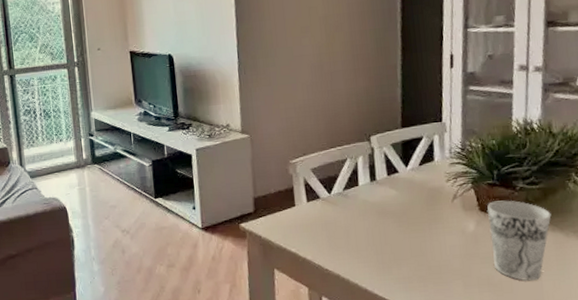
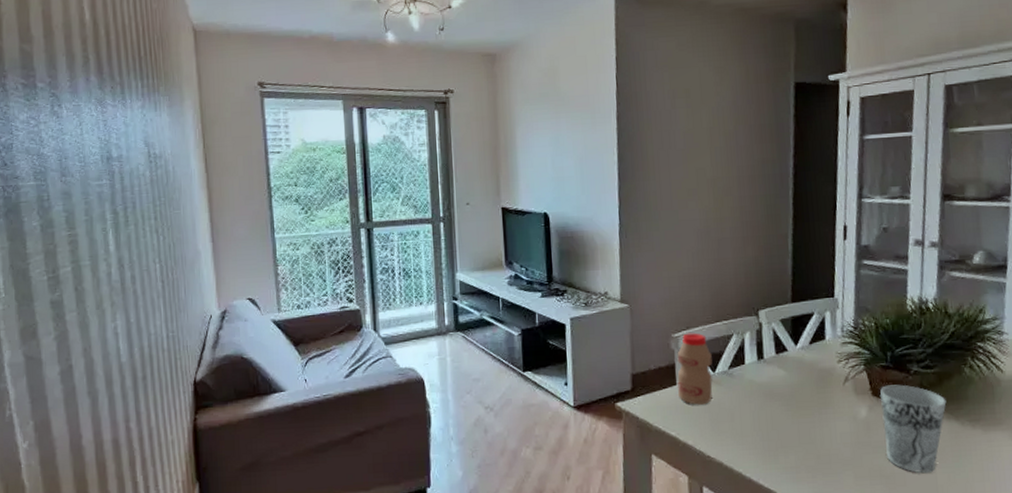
bottle: none [295,158,329,224] -> present [677,333,713,405]

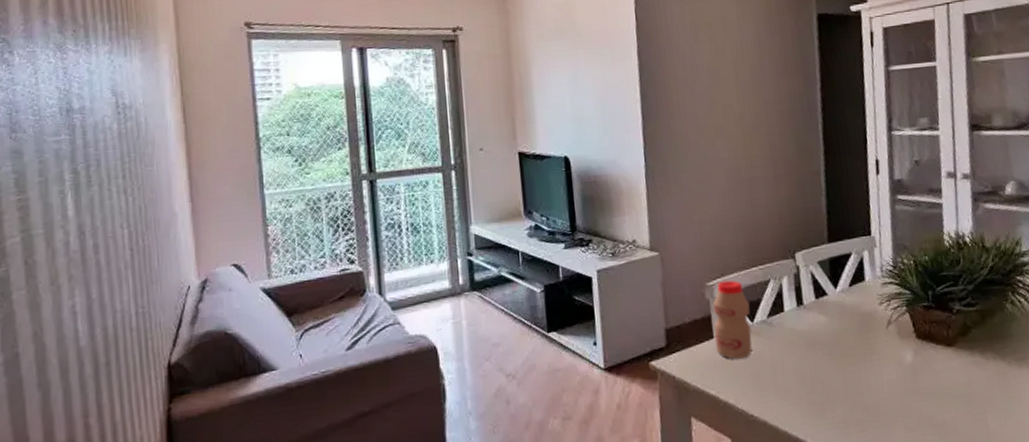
cup: present [879,384,947,473] -> none [924,325,992,419]

